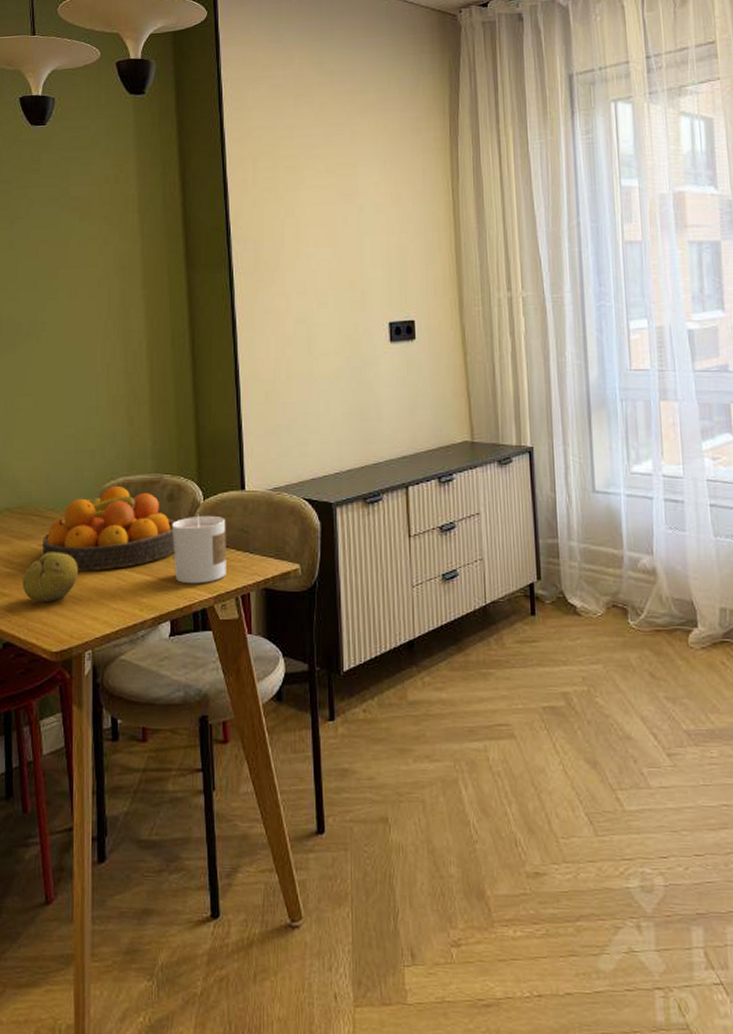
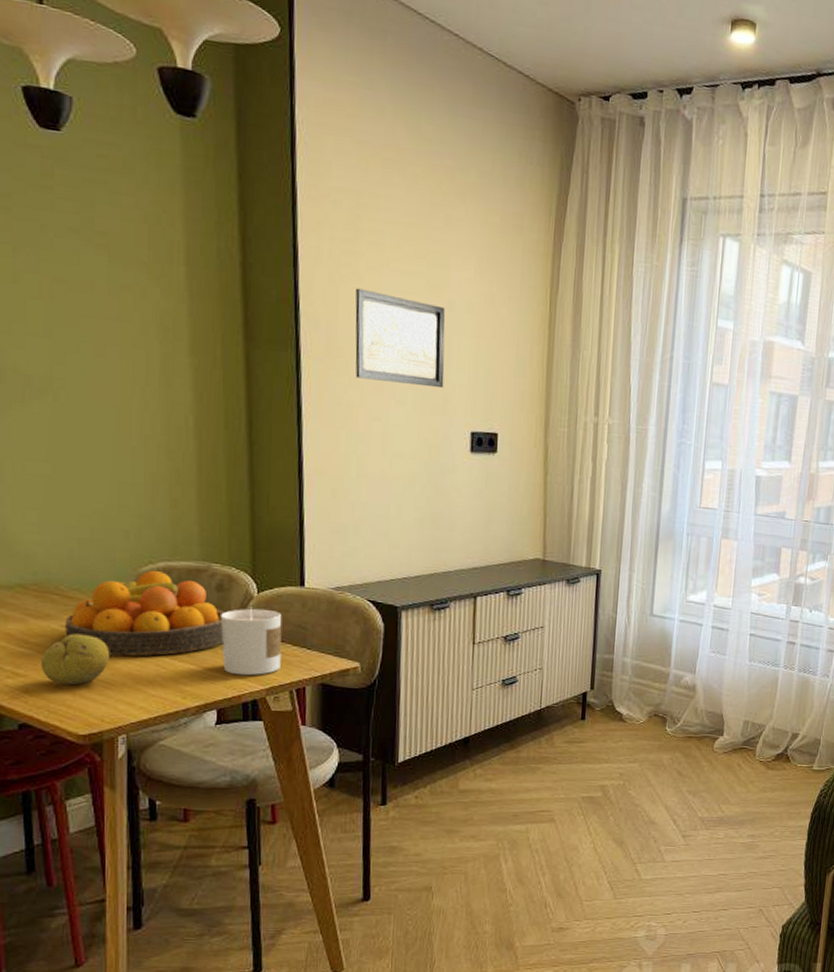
wall art: none [278,207,360,287] -> present [355,288,445,389]

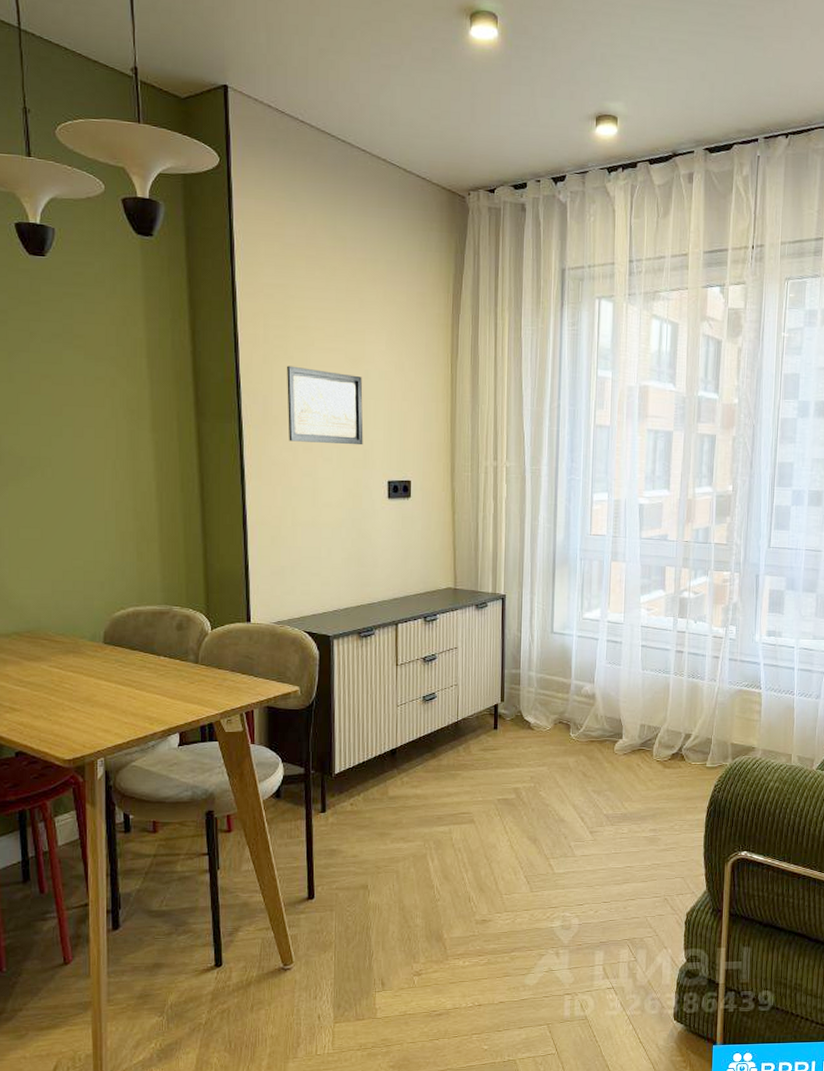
fruit: present [40,633,110,686] -> none [33,672,90,717]
fruit bowl: present [65,570,224,657] -> none [53,614,184,690]
candle: present [219,607,282,676] -> none [180,642,232,702]

